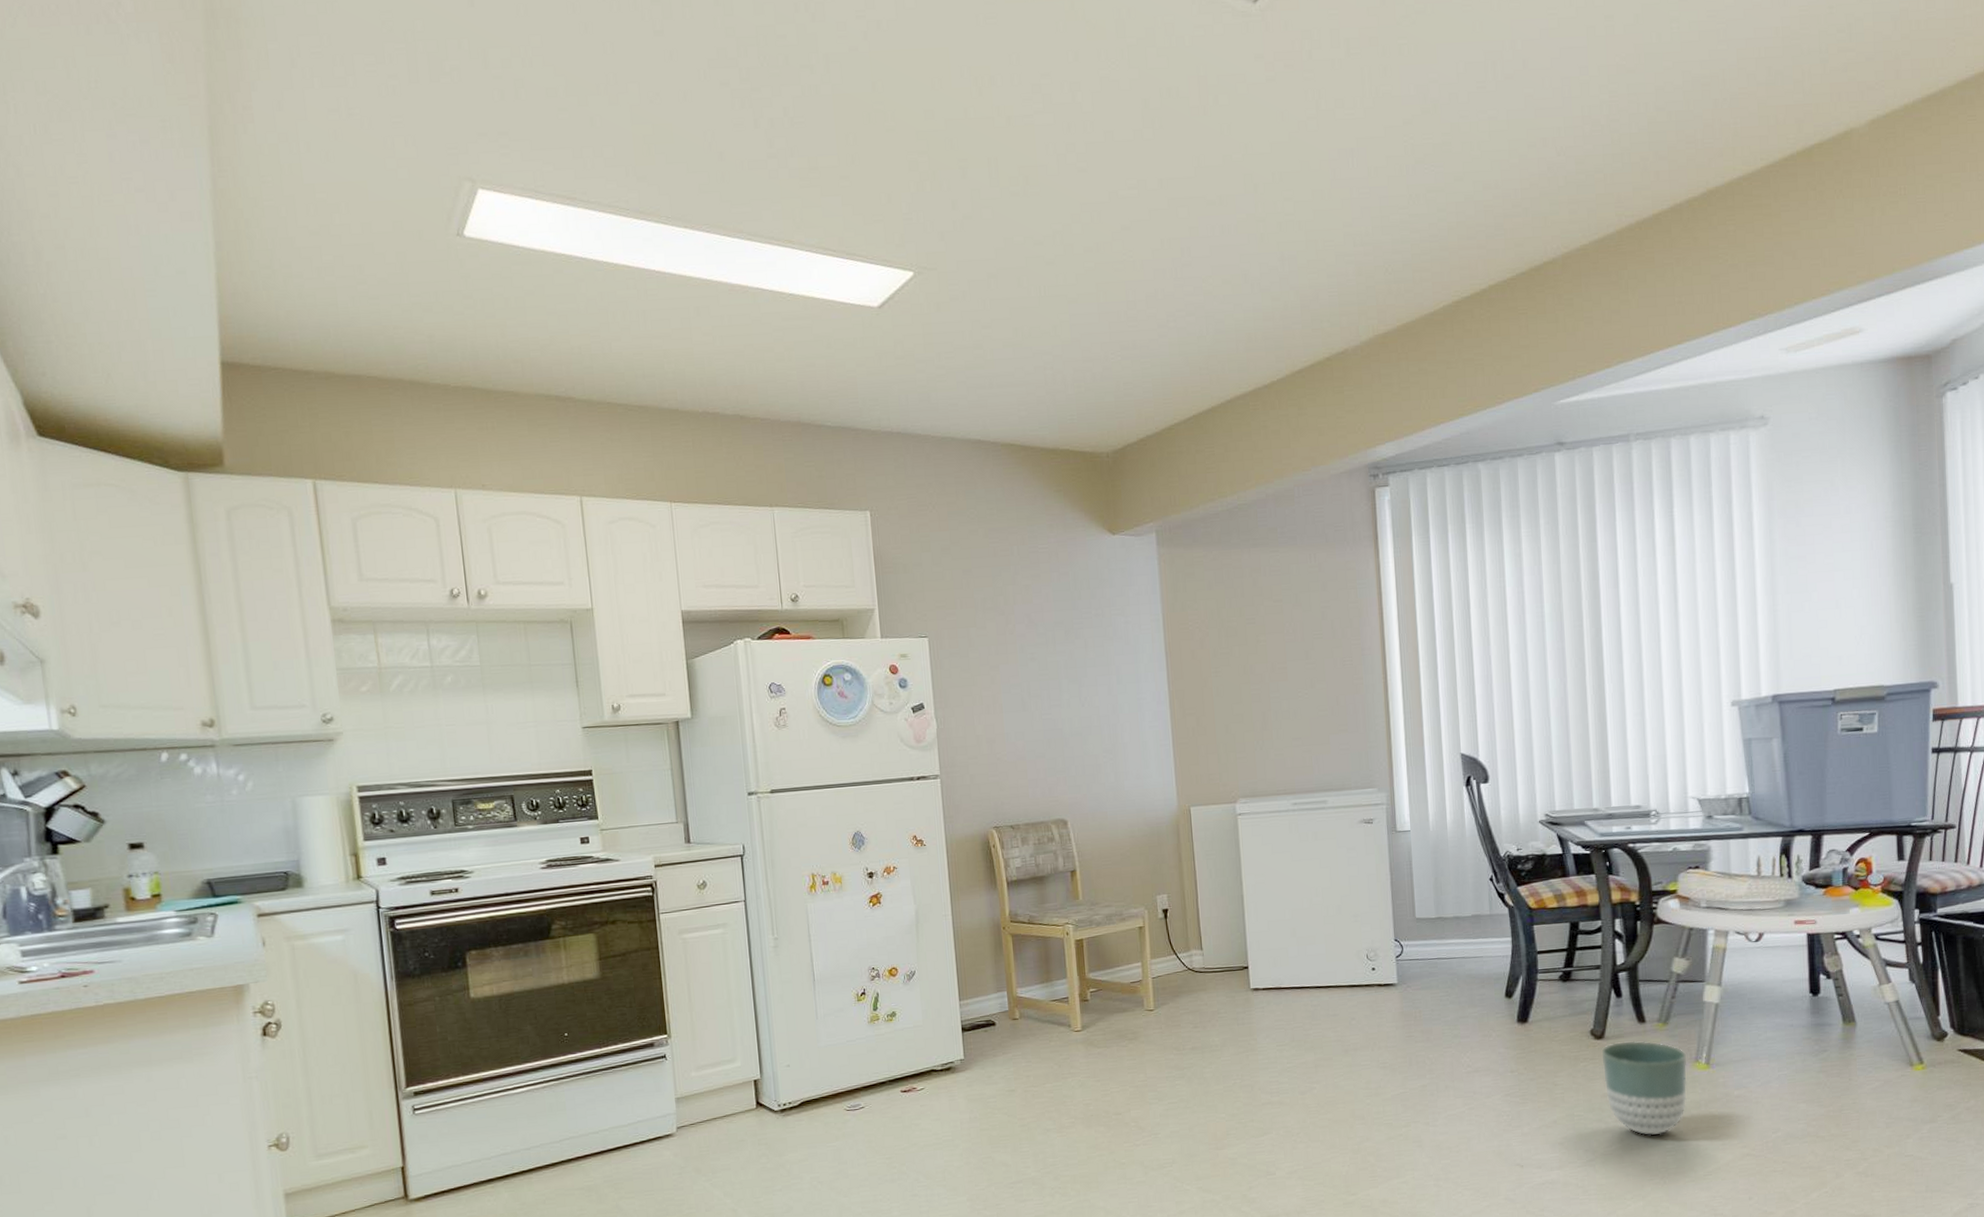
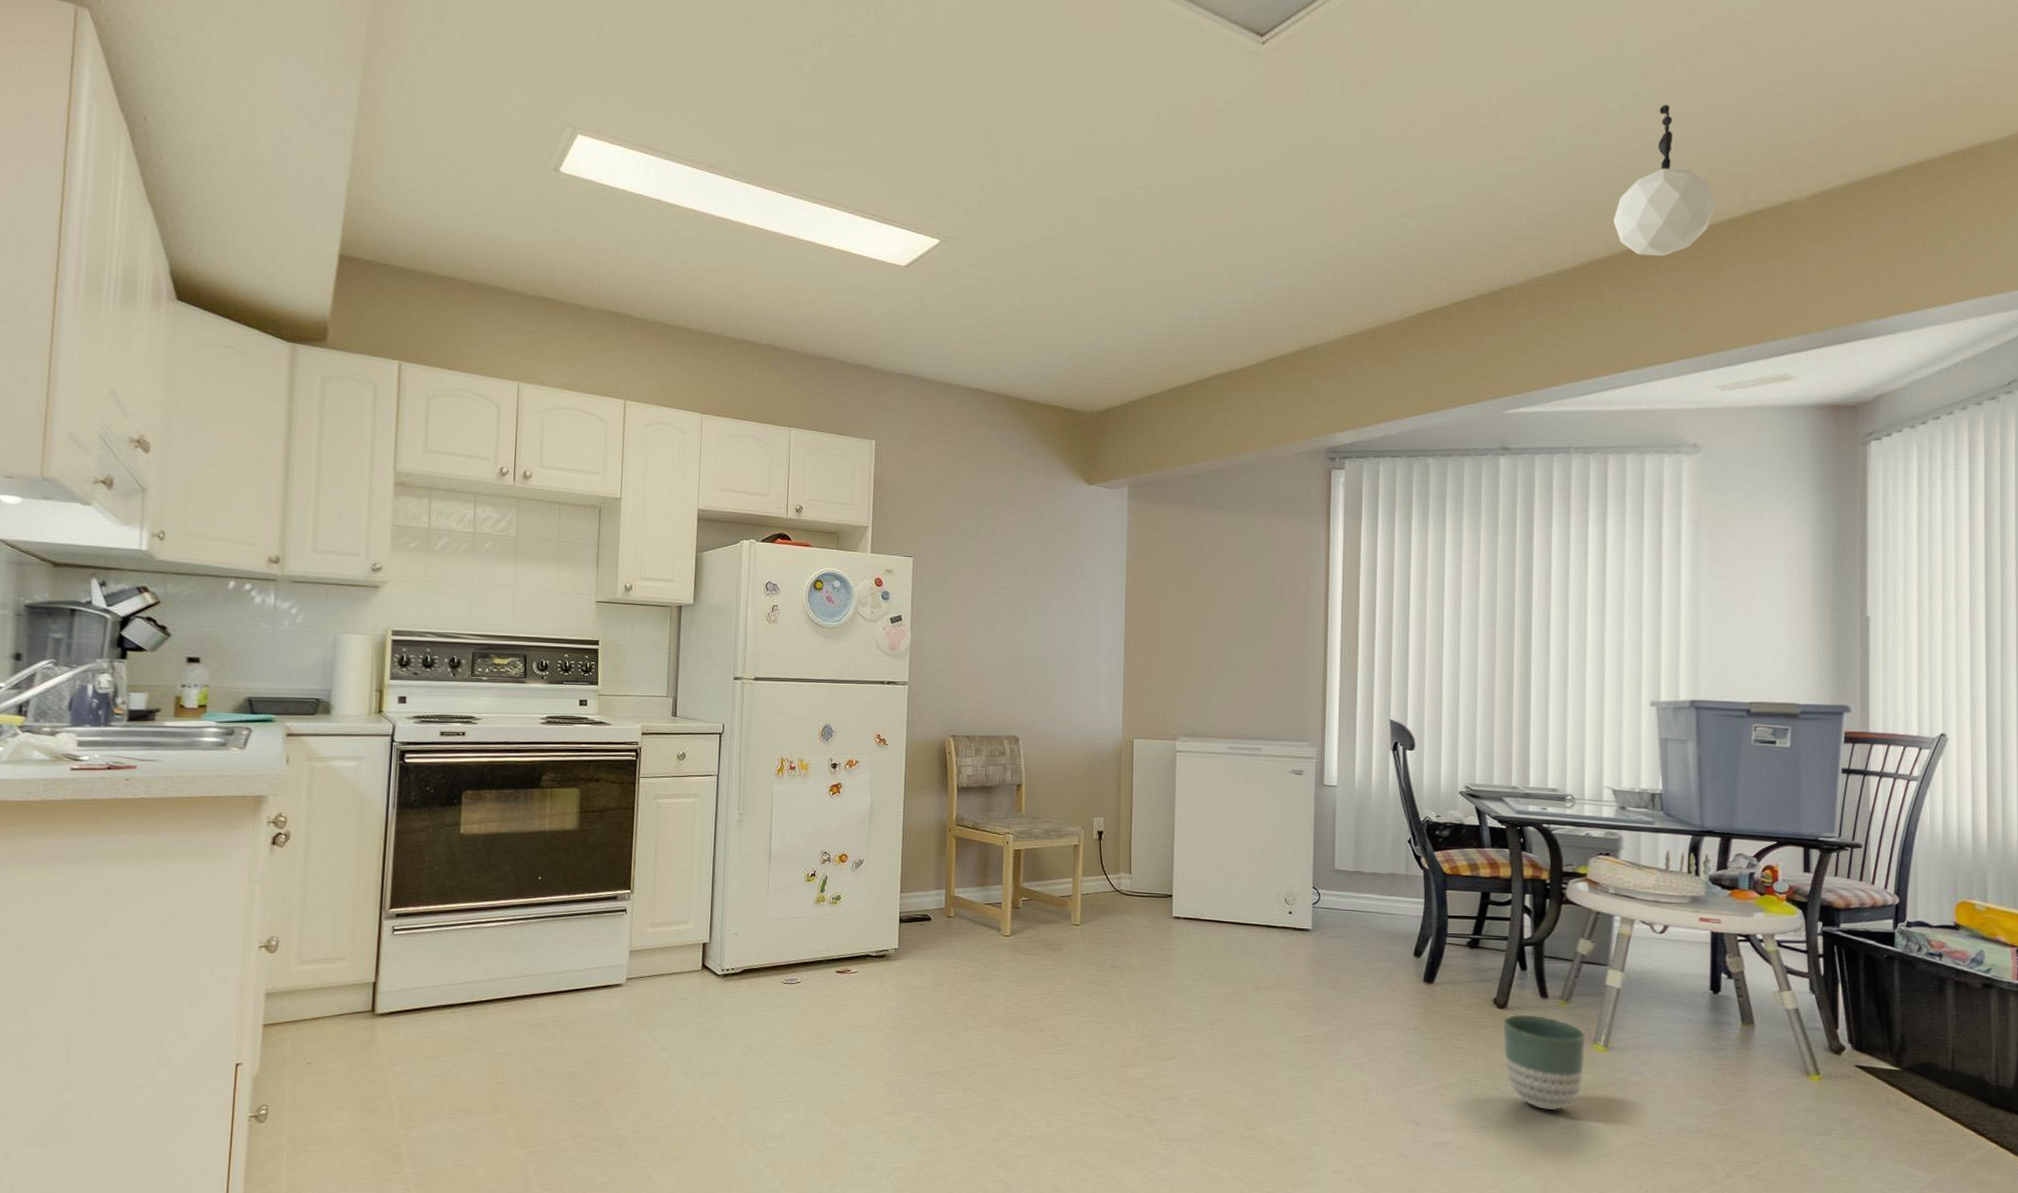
pendant lamp: none [1659,30,1769,209] -> present [1613,104,1715,256]

